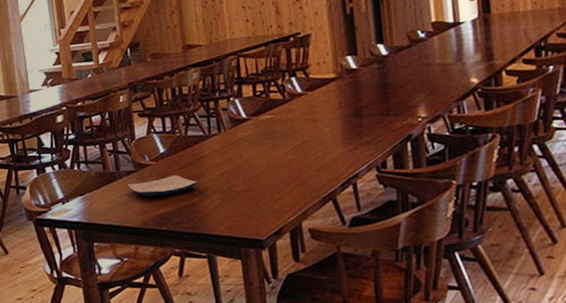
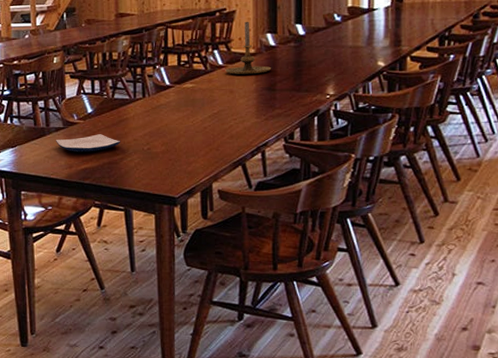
candle holder: none [305,44,355,102] -> present [225,21,272,75]

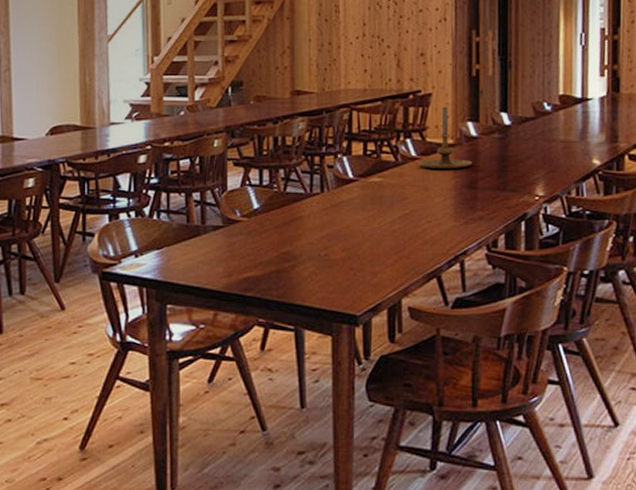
plate: present [56,134,121,153] -> none [213,235,293,258]

